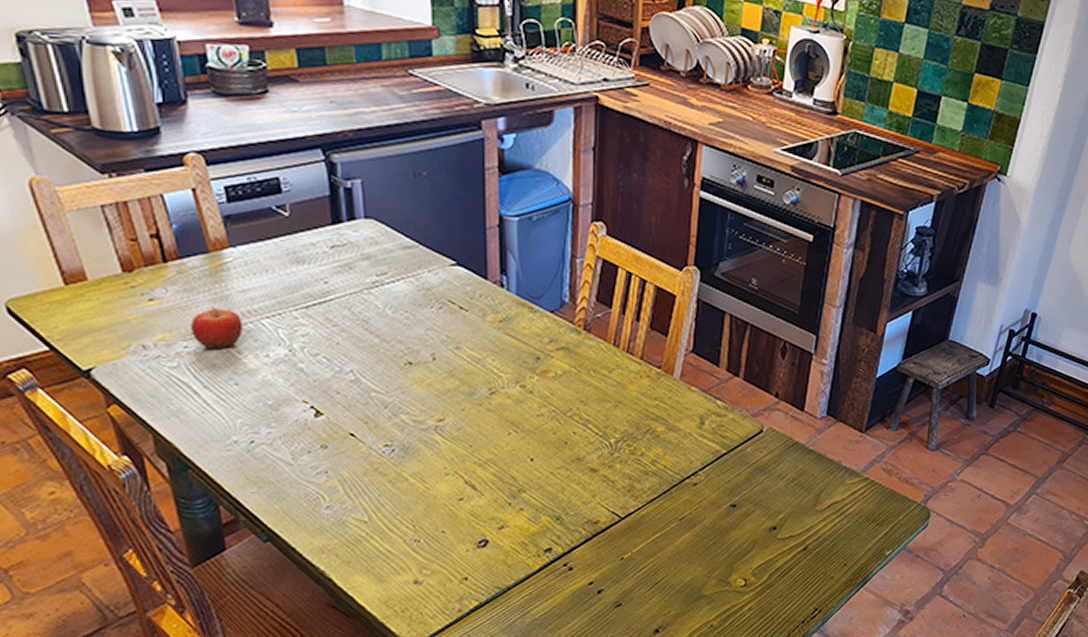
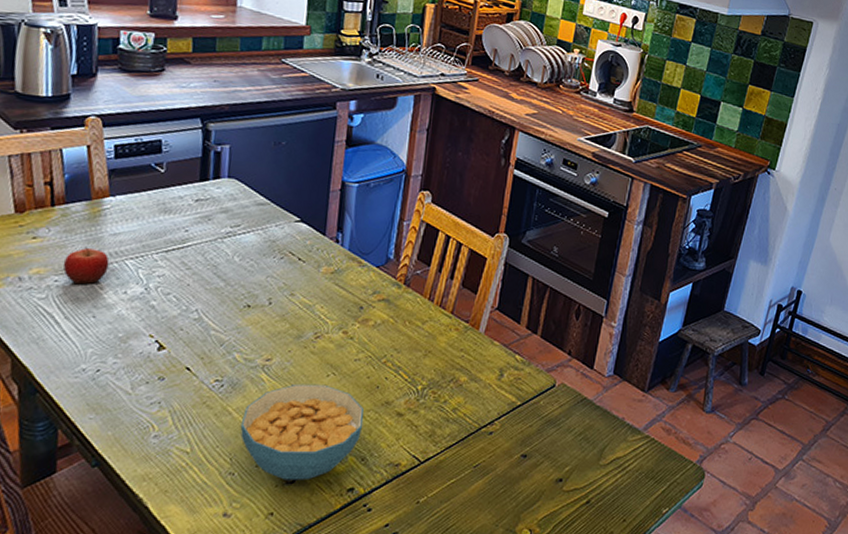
cereal bowl: none [419,443,554,544] -> present [240,383,364,481]

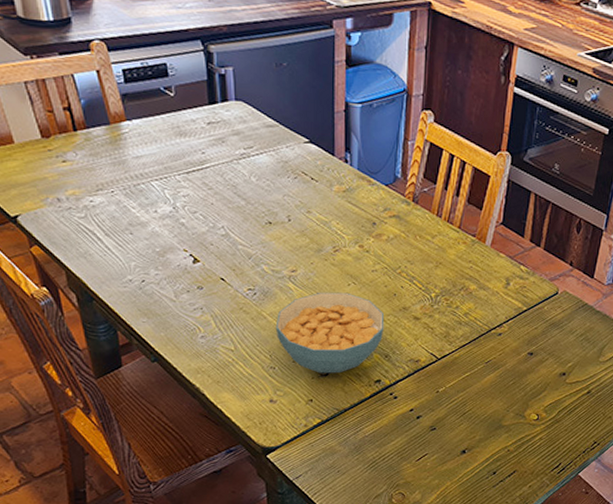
fruit: present [63,247,110,285] -> none [94,169,137,205]

